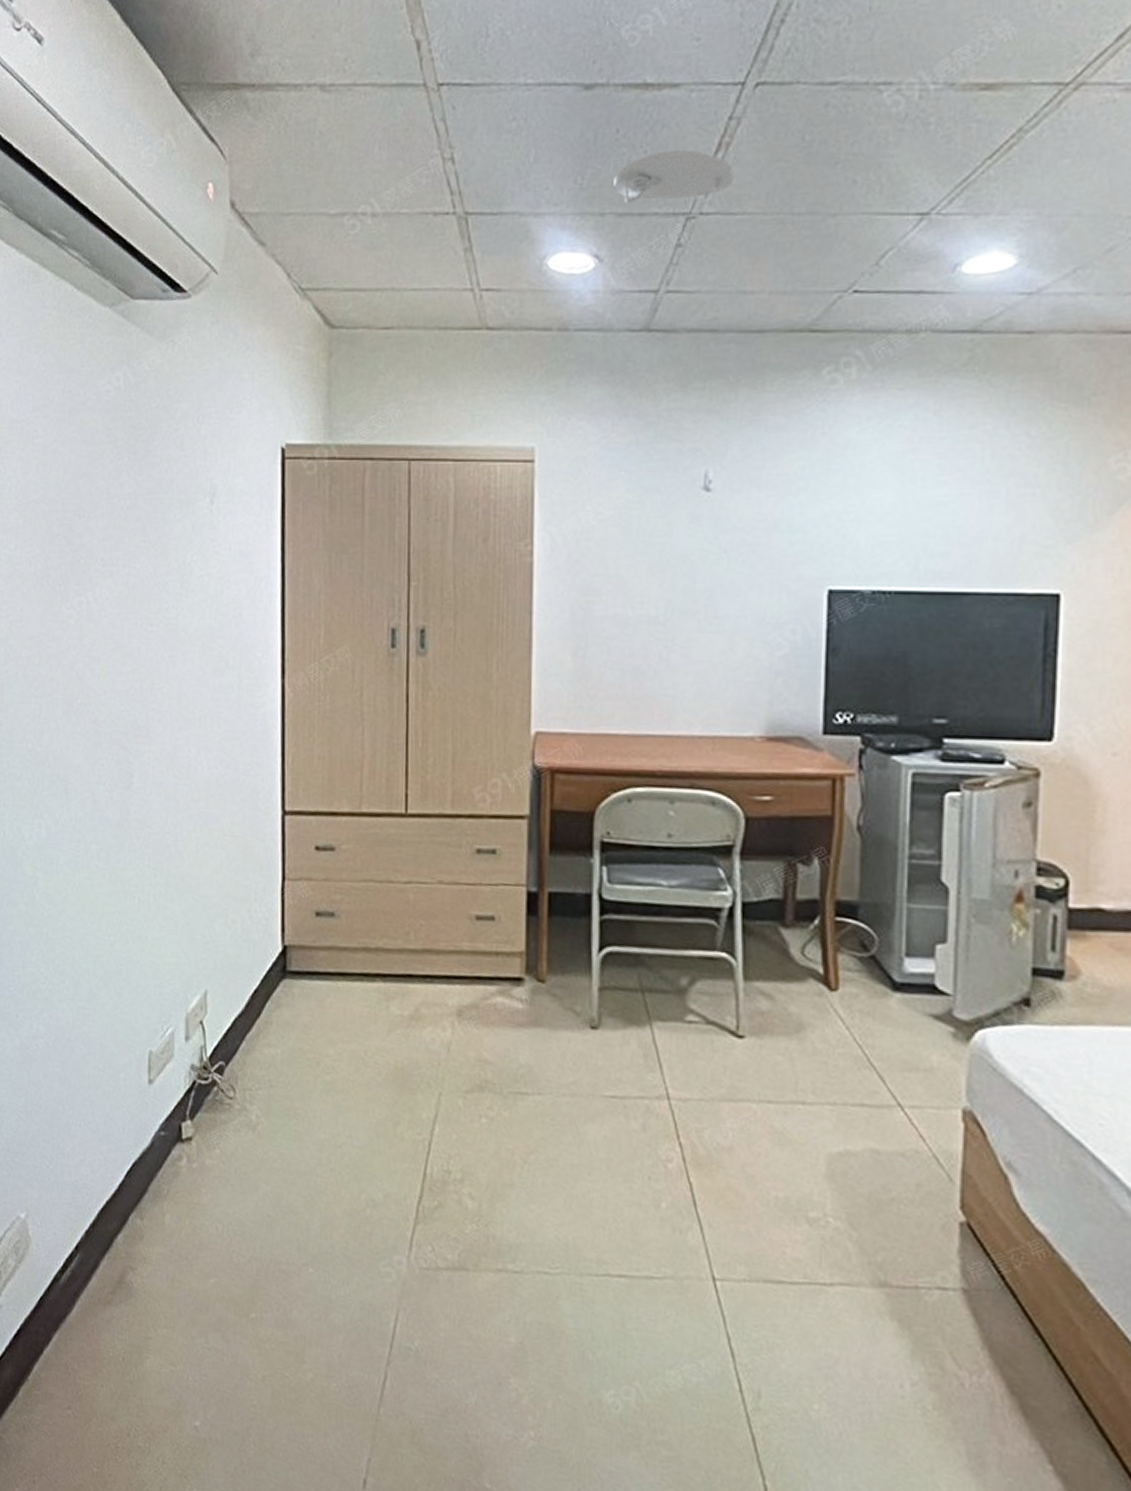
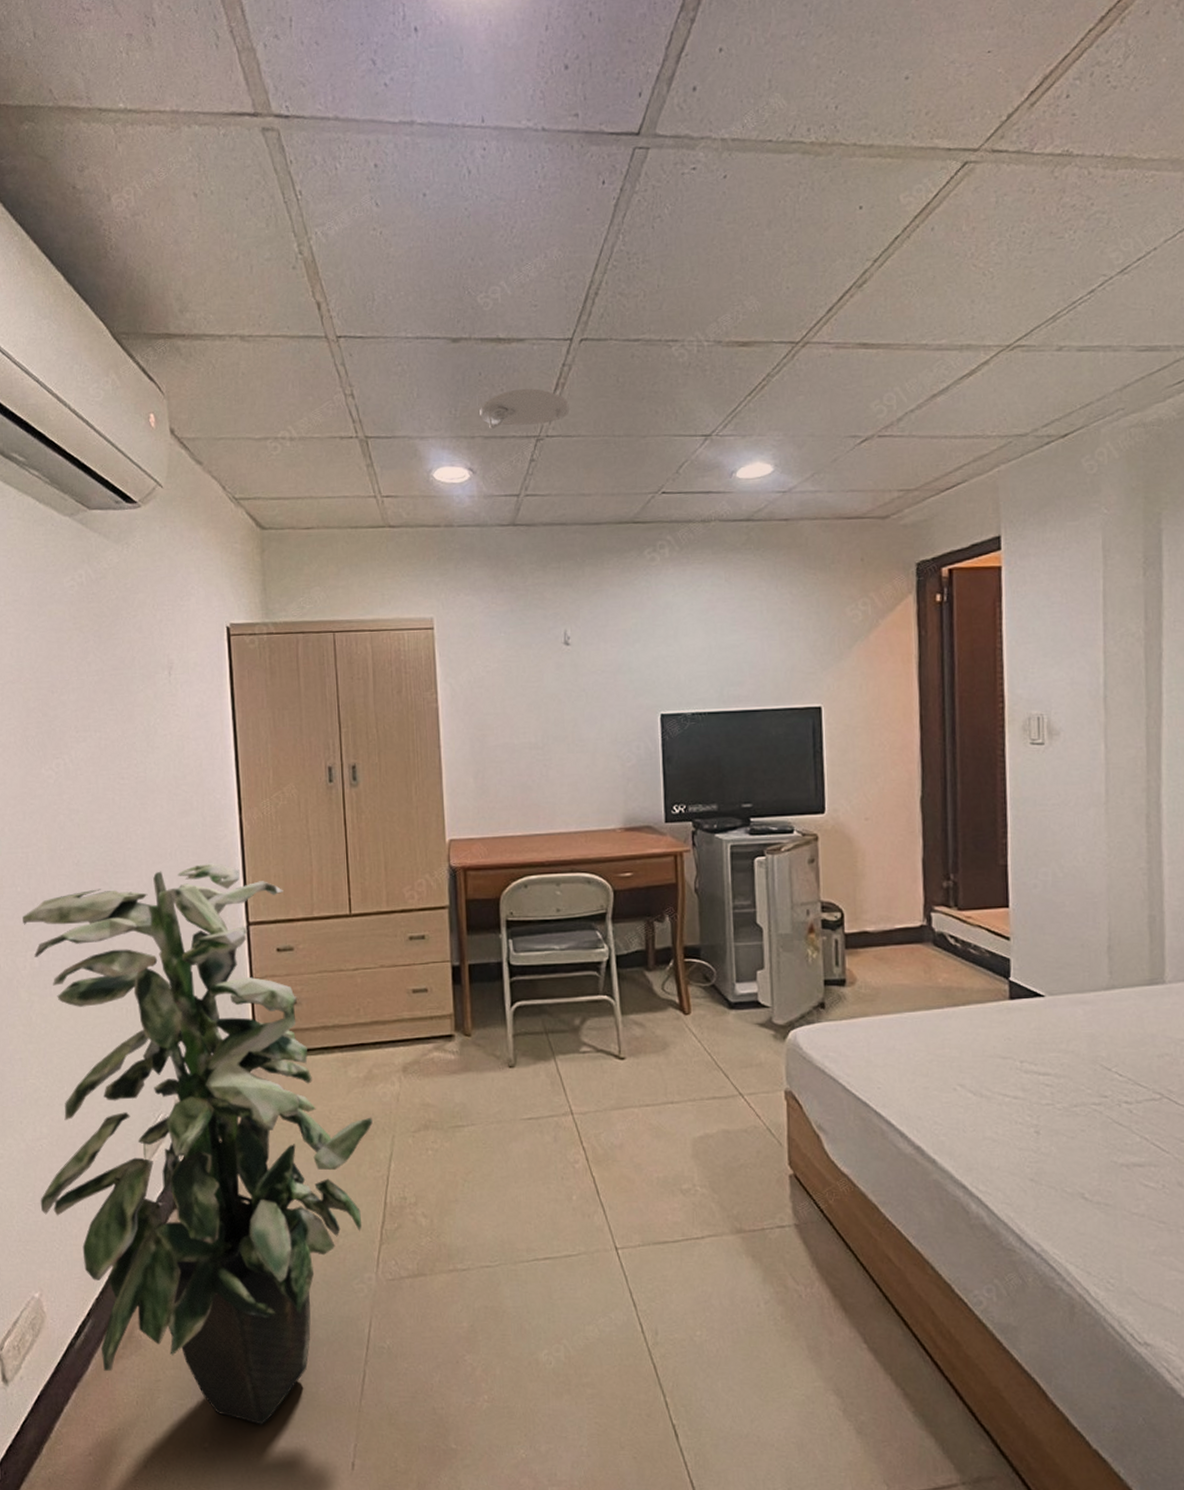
indoor plant: none [32,733,416,1414] -> present [22,862,373,1425]

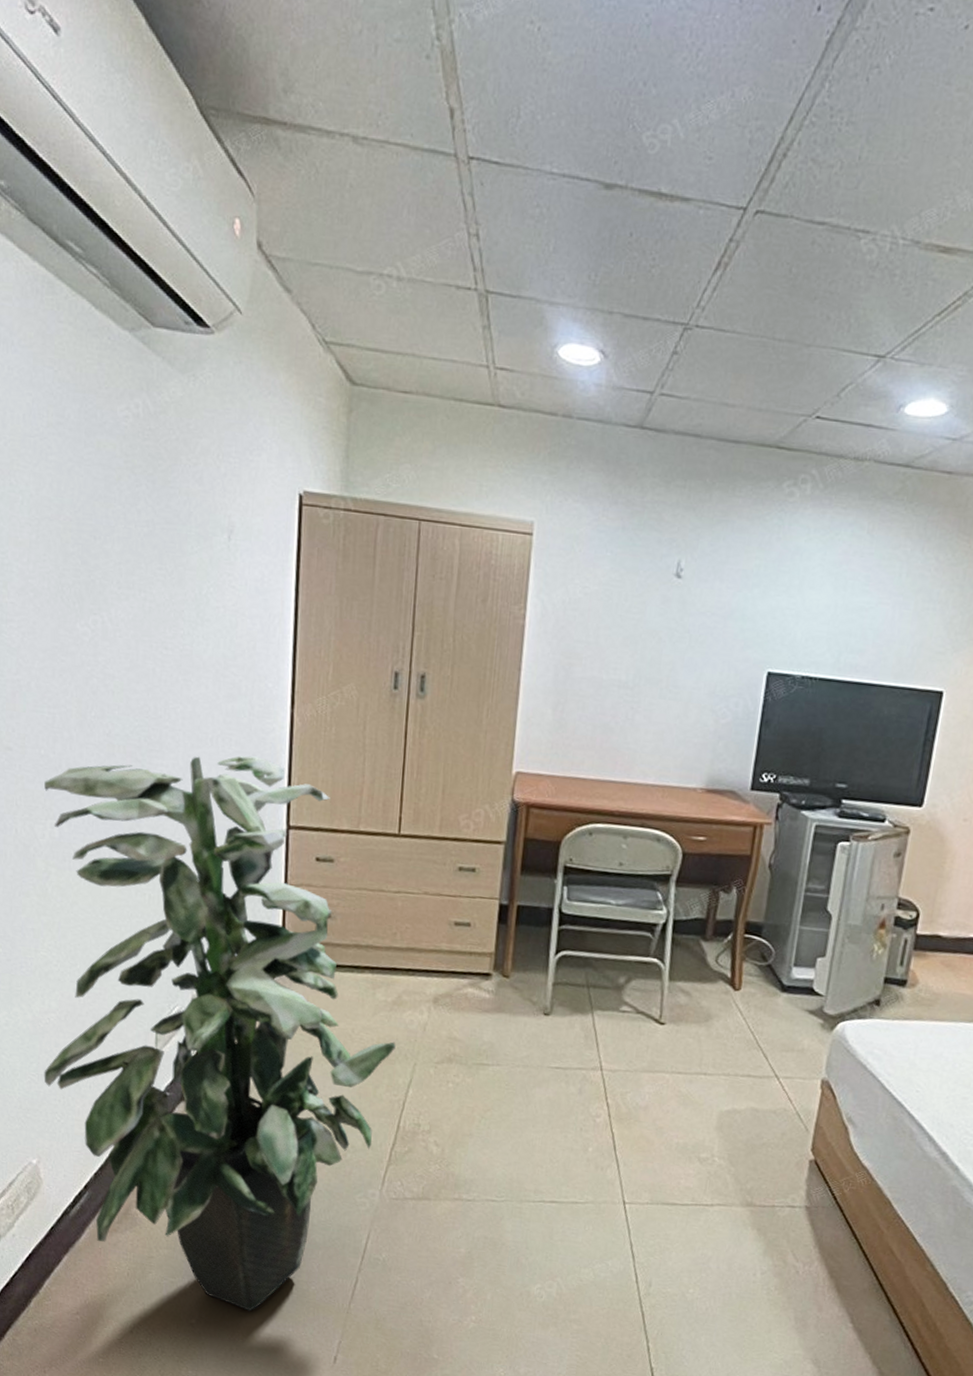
smoke detector: present [480,388,569,430] -> none [623,261,729,310]

